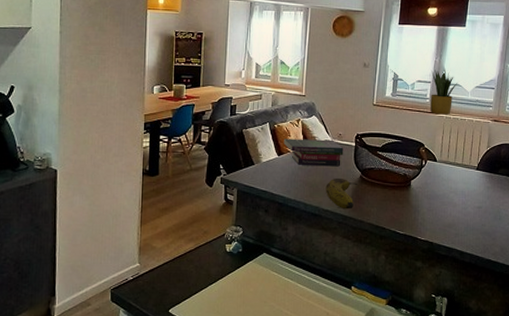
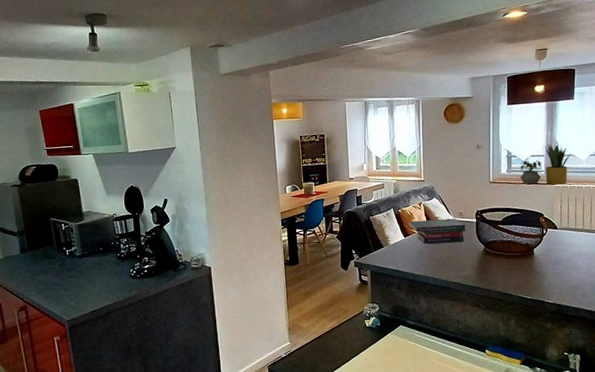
fruit: present [325,177,357,210] -> none [452,252,482,281]
potted plant: none [404,85,427,112] -> present [520,159,541,185]

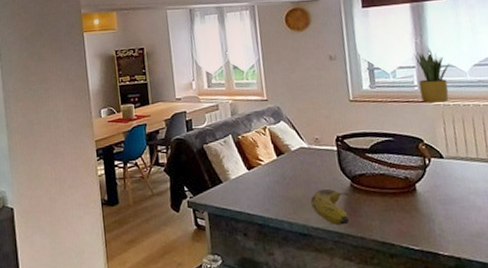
books: present [408,218,466,244] -> none [251,146,325,178]
fruit: none [452,252,482,281] -> present [310,188,349,226]
potted plant: present [520,159,541,185] -> none [386,71,415,103]

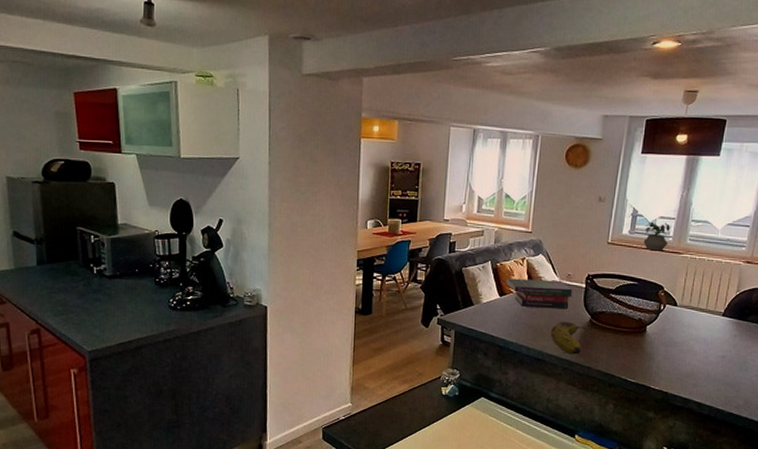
books: none [251,146,325,178] -> present [506,278,573,310]
potted plant: none [386,71,415,103] -> present [643,221,670,251]
planter: present [413,49,450,103] -> none [673,204,706,255]

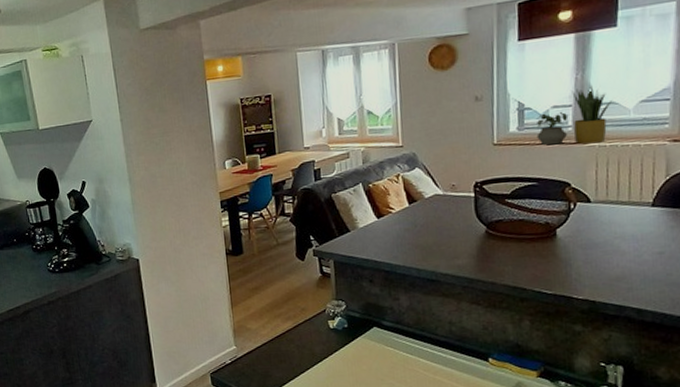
books: present [506,278,573,310] -> none [381,192,461,226]
fruit: present [550,321,586,355] -> none [441,235,483,271]
planter: none [673,204,706,255] -> present [572,85,612,145]

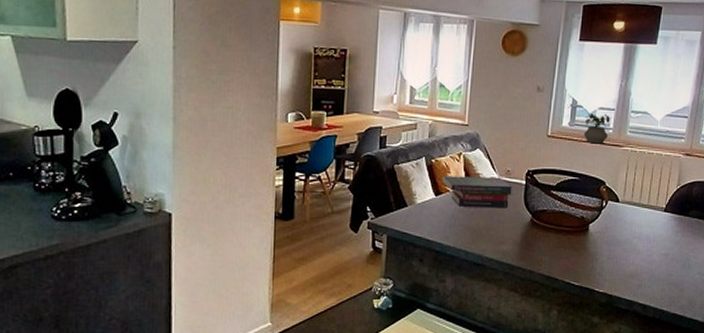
books: none [381,192,461,226] -> present [441,176,512,209]
planter: present [572,85,612,145] -> none [613,94,645,148]

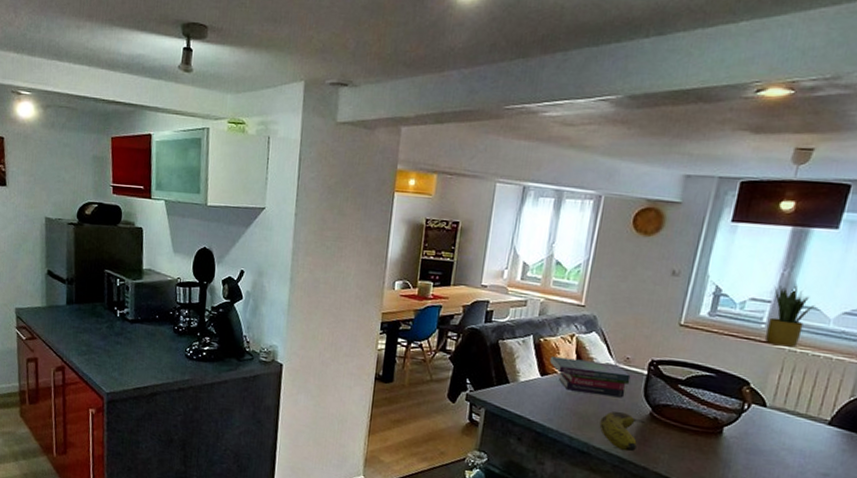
fruit: none [490,221,527,258] -> present [599,411,645,452]
potted plant: present [584,112,610,144] -> none [726,303,764,340]
planter: none [613,94,645,148] -> present [765,285,814,348]

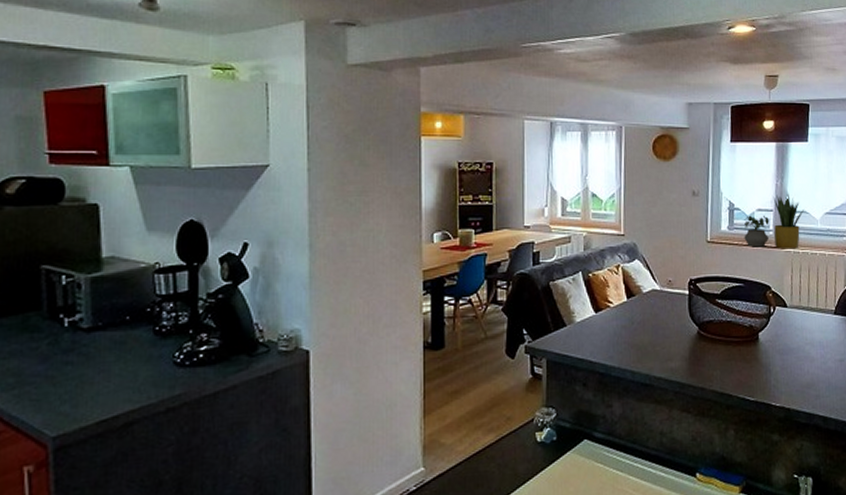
books: present [549,356,631,398] -> none [600,288,676,323]
fruit: present [599,411,645,452] -> none [656,335,695,375]
potted plant: none [726,303,764,340] -> present [744,215,769,247]

